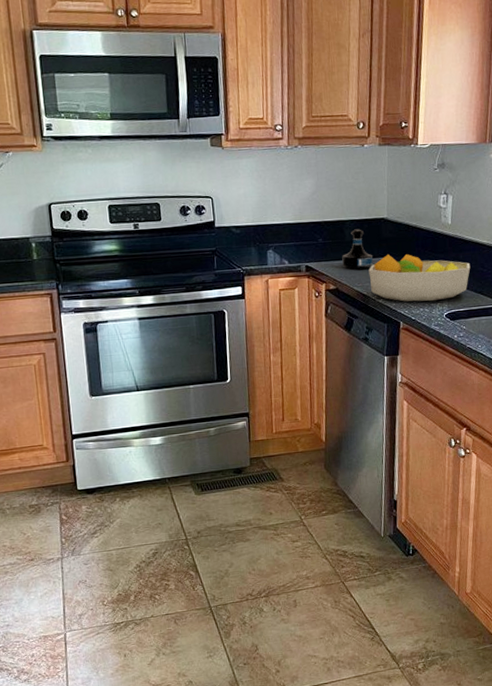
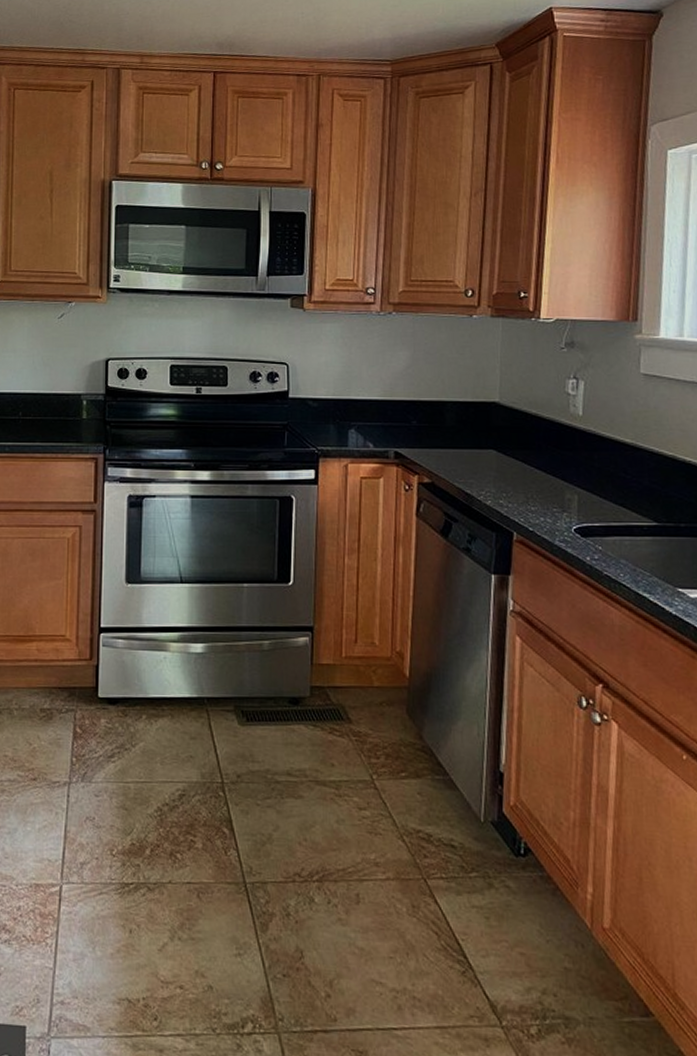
tequila bottle: present [342,229,373,270] -> none [440,413,479,461]
fruit bowl: present [369,254,471,302] -> none [474,445,609,510]

